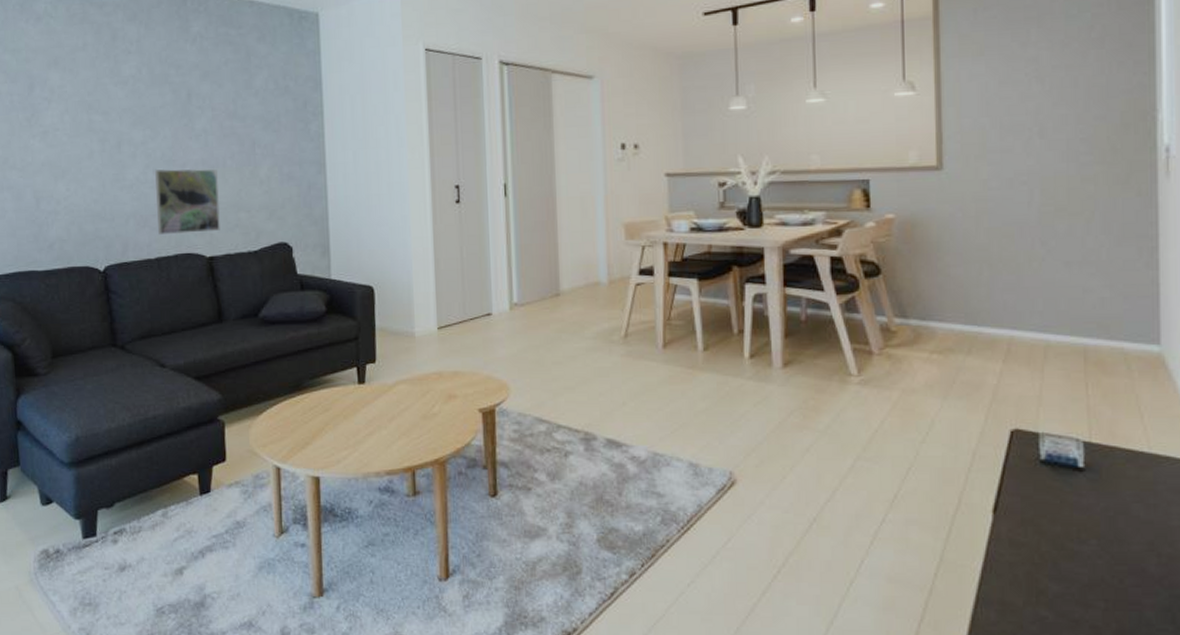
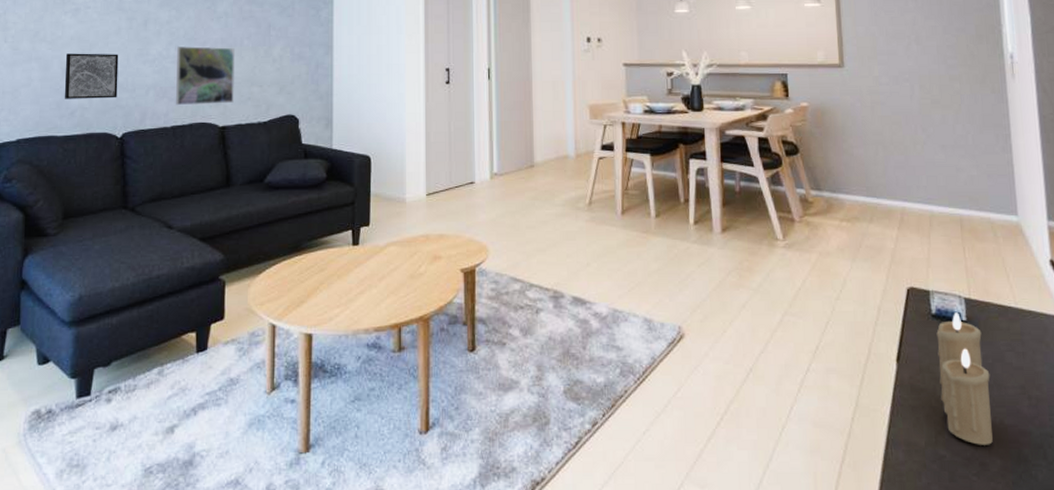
wall art: none [38,180,96,231] -> present [64,53,119,99]
candle: none [1045,458,1110,607] -> present [936,312,993,445]

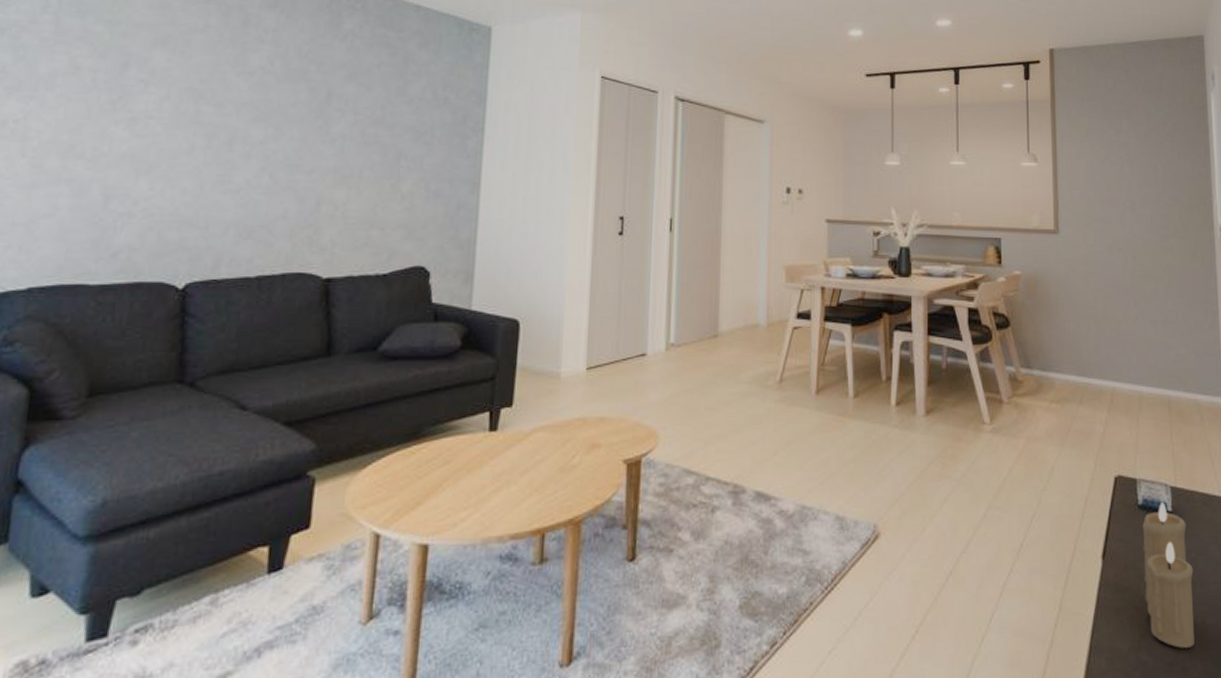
wall art: present [64,53,119,99] -> none [104,176,189,238]
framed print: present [176,46,235,106] -> none [265,174,351,251]

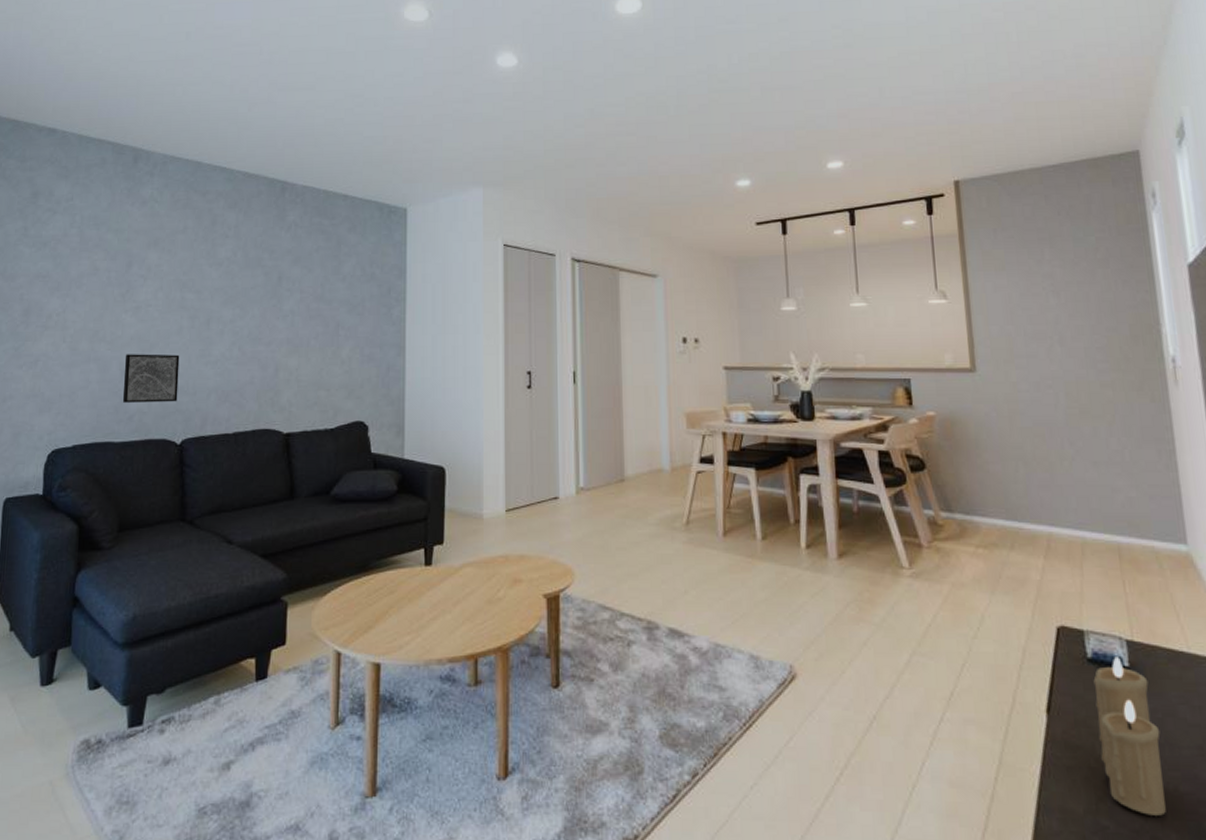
wall art: none [104,176,189,238] -> present [122,354,180,403]

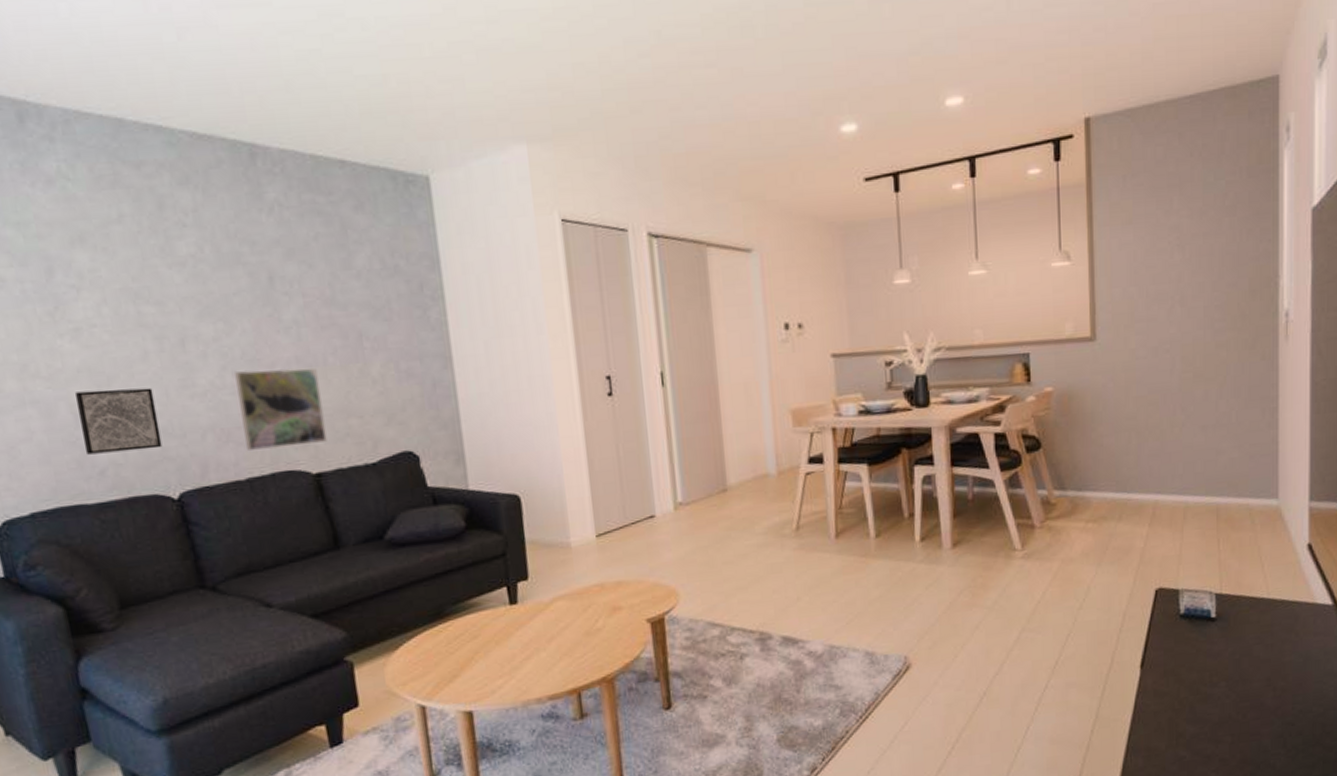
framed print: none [238,347,301,411] -> present [235,368,327,450]
candle: present [1093,657,1166,816] -> none [1183,610,1236,742]

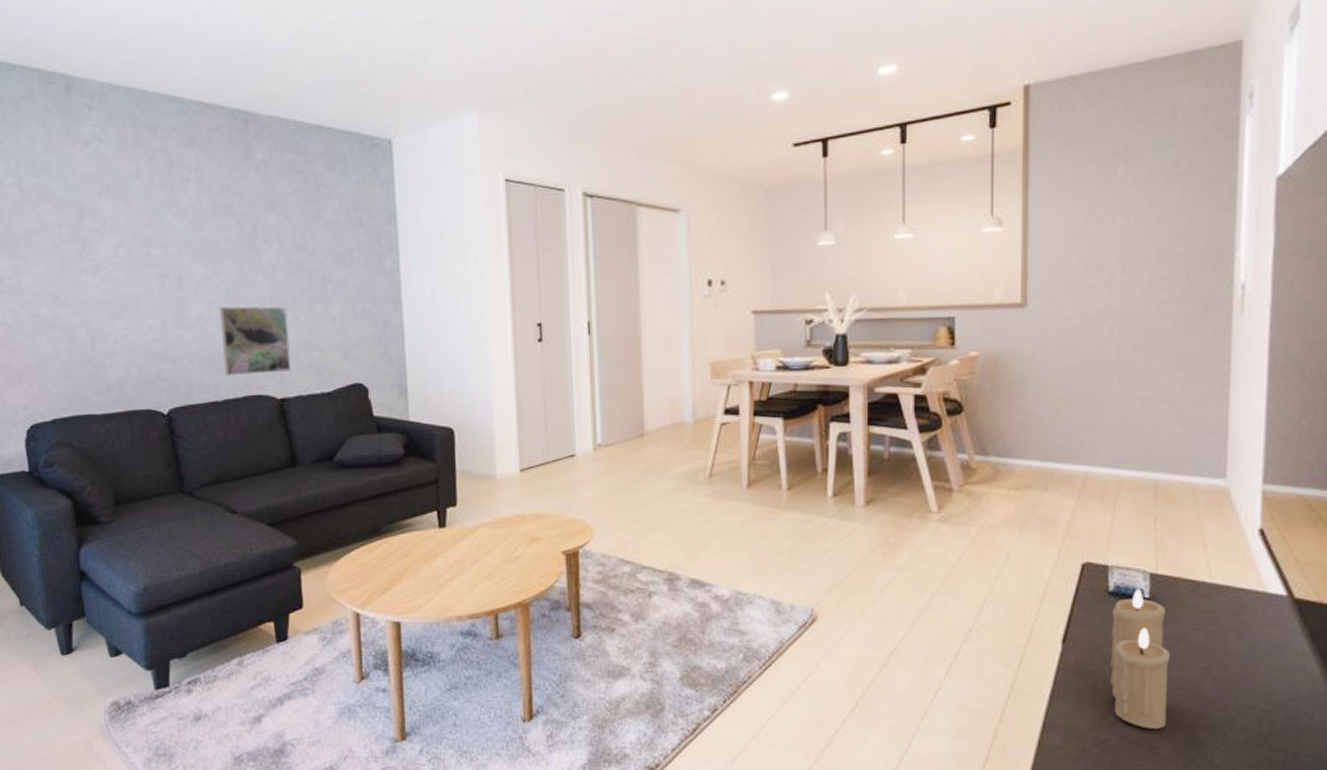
wall art: present [74,388,163,455] -> none [92,318,158,372]
candle: none [1183,610,1236,742] -> present [1110,589,1171,729]

